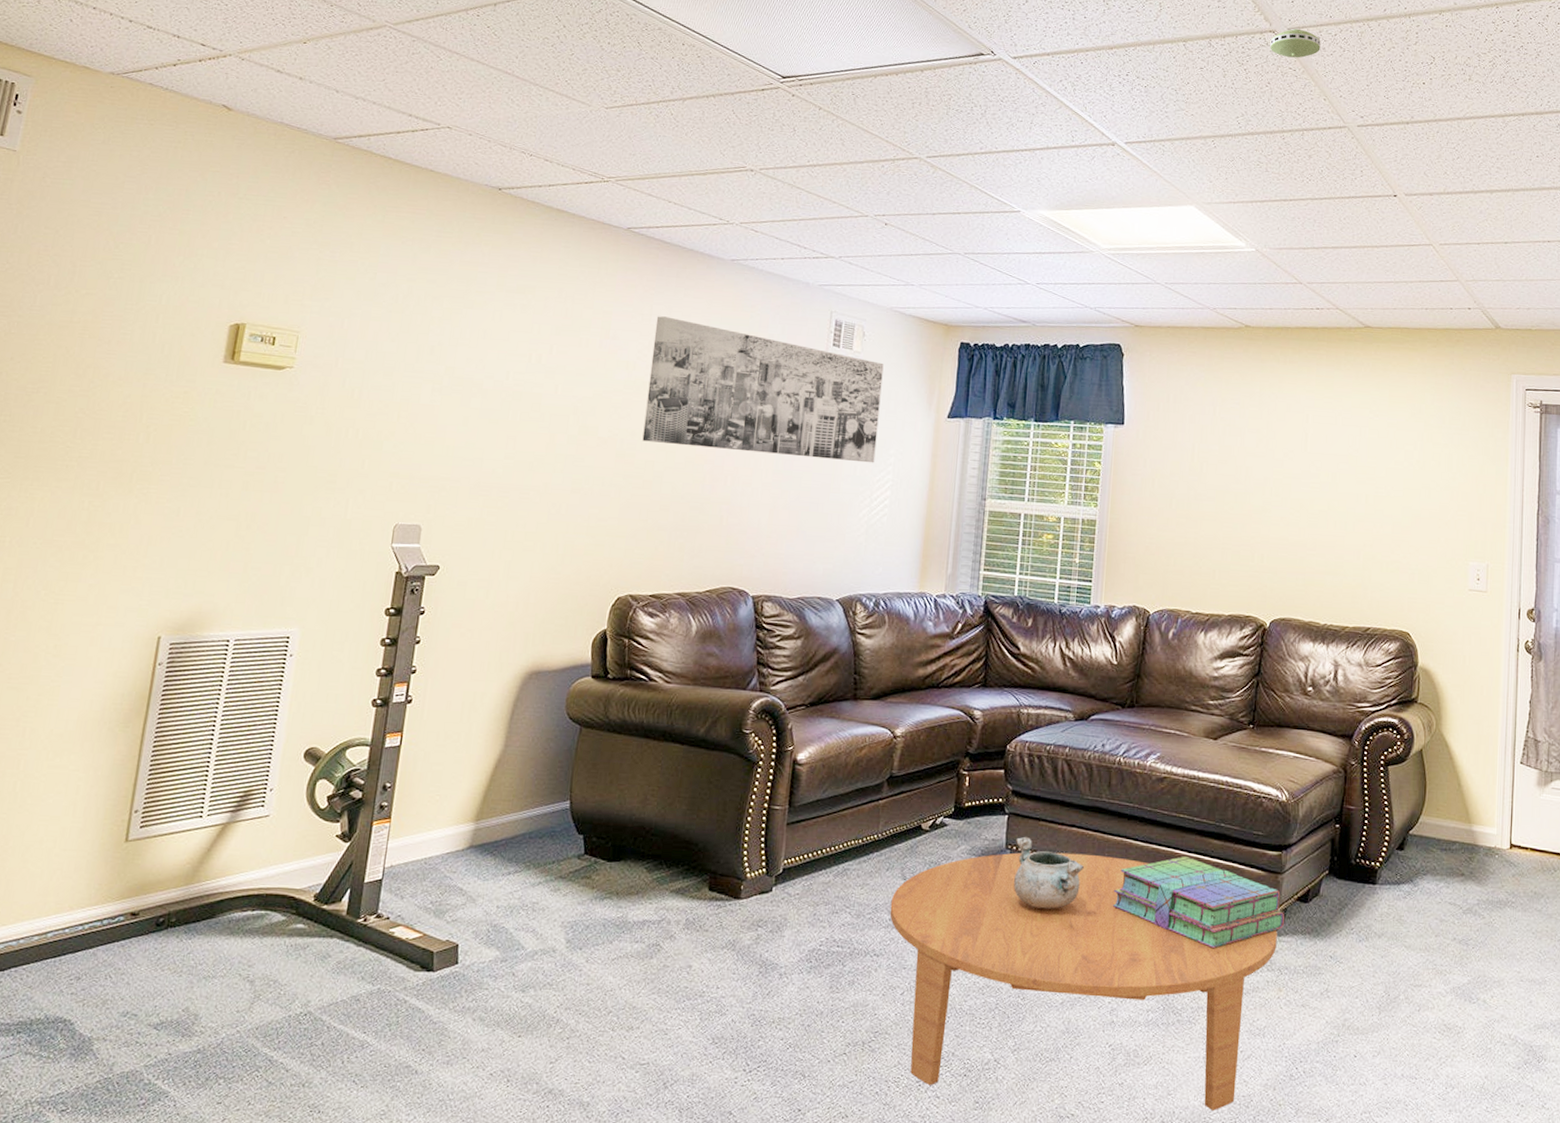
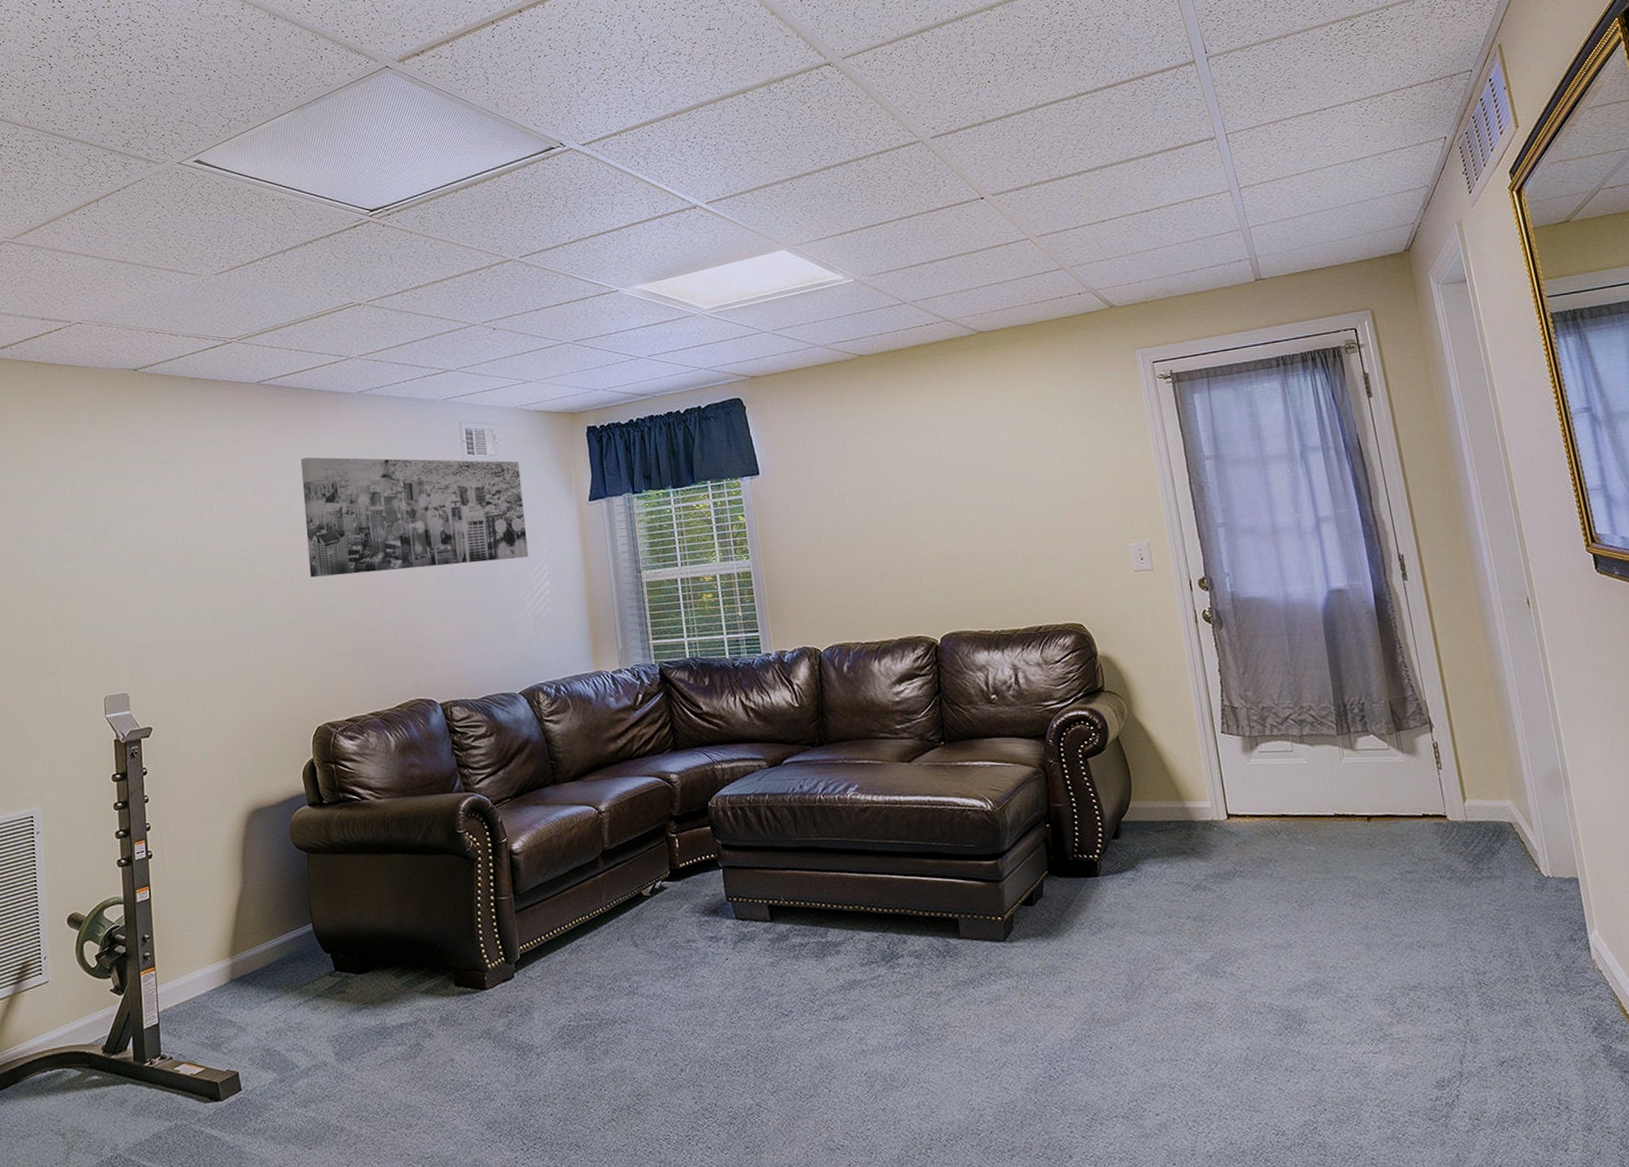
coffee table: present [889,852,1277,1111] -> none [627,891,1011,1138]
decorative bowl: present [1014,836,1084,909] -> none [734,886,806,954]
stack of books: present [1113,857,1284,949] -> none [839,880,1014,965]
smoke detector: present [1270,28,1321,58] -> none [827,55,879,87]

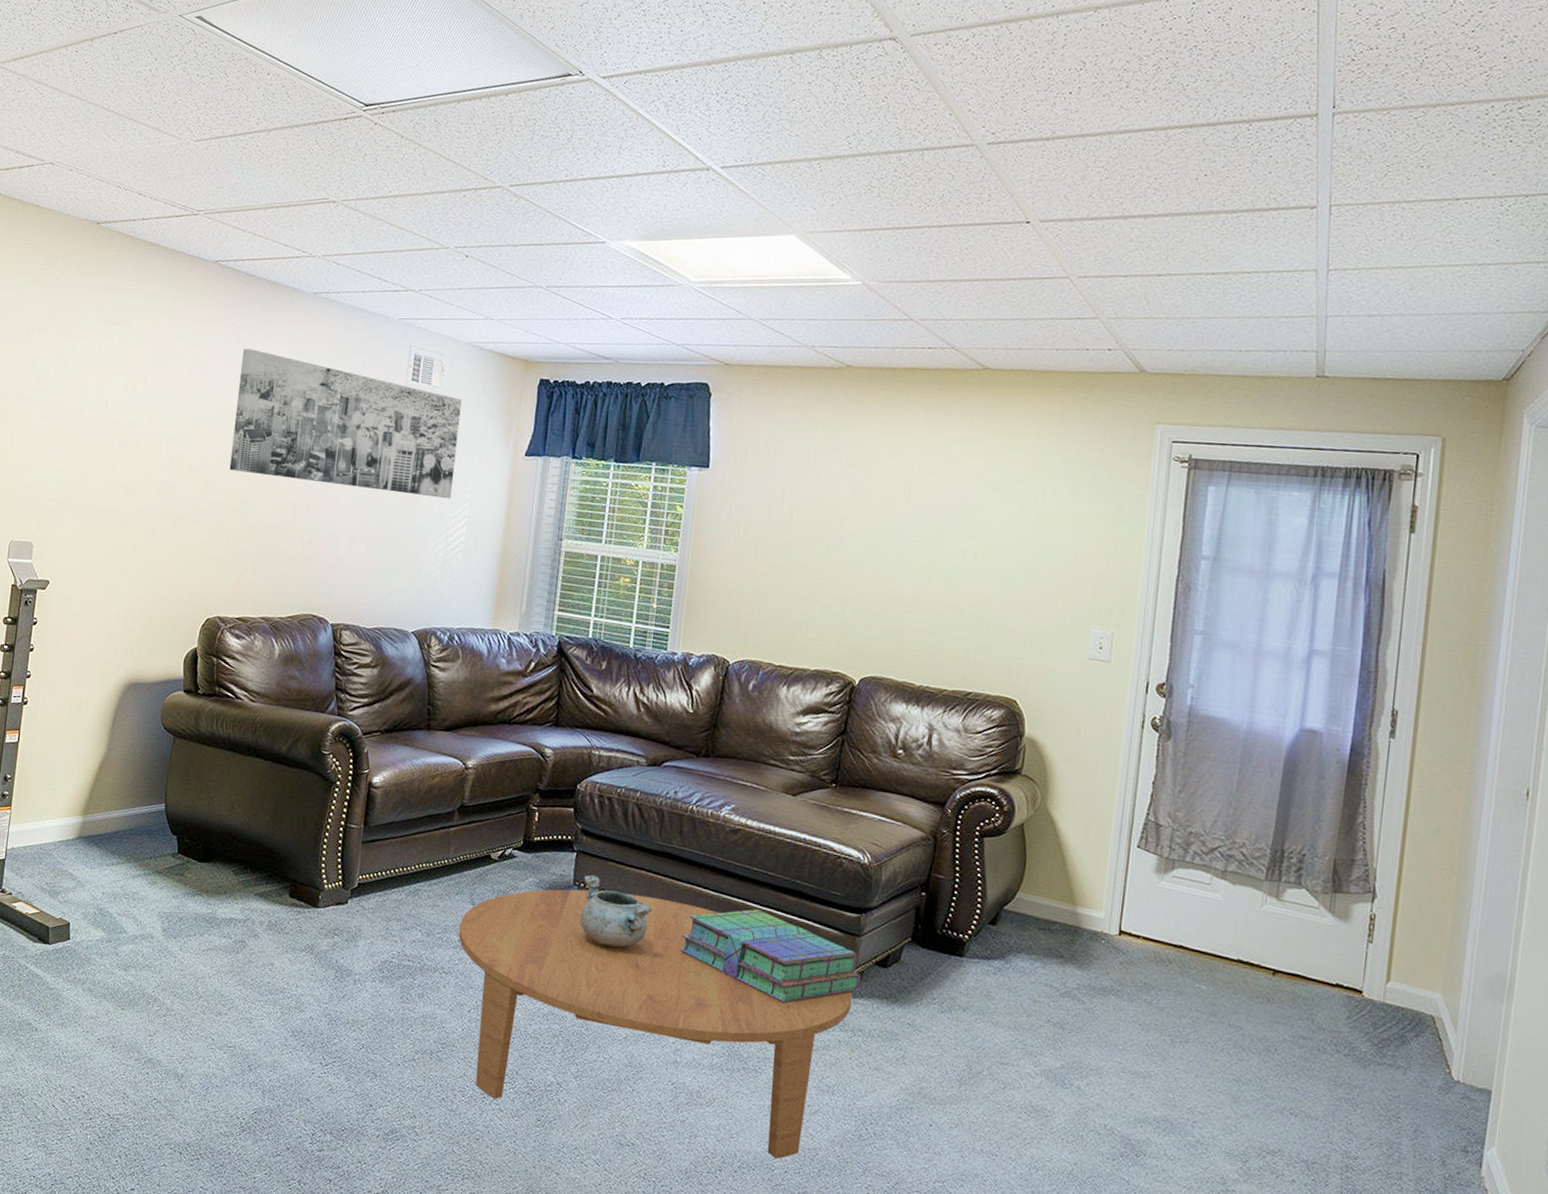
coffee table: none [627,891,1011,1138] -> present [458,889,853,1159]
decorative bowl: none [734,886,806,954] -> present [580,874,652,948]
stack of books: none [839,880,1014,965] -> present [680,909,861,1003]

